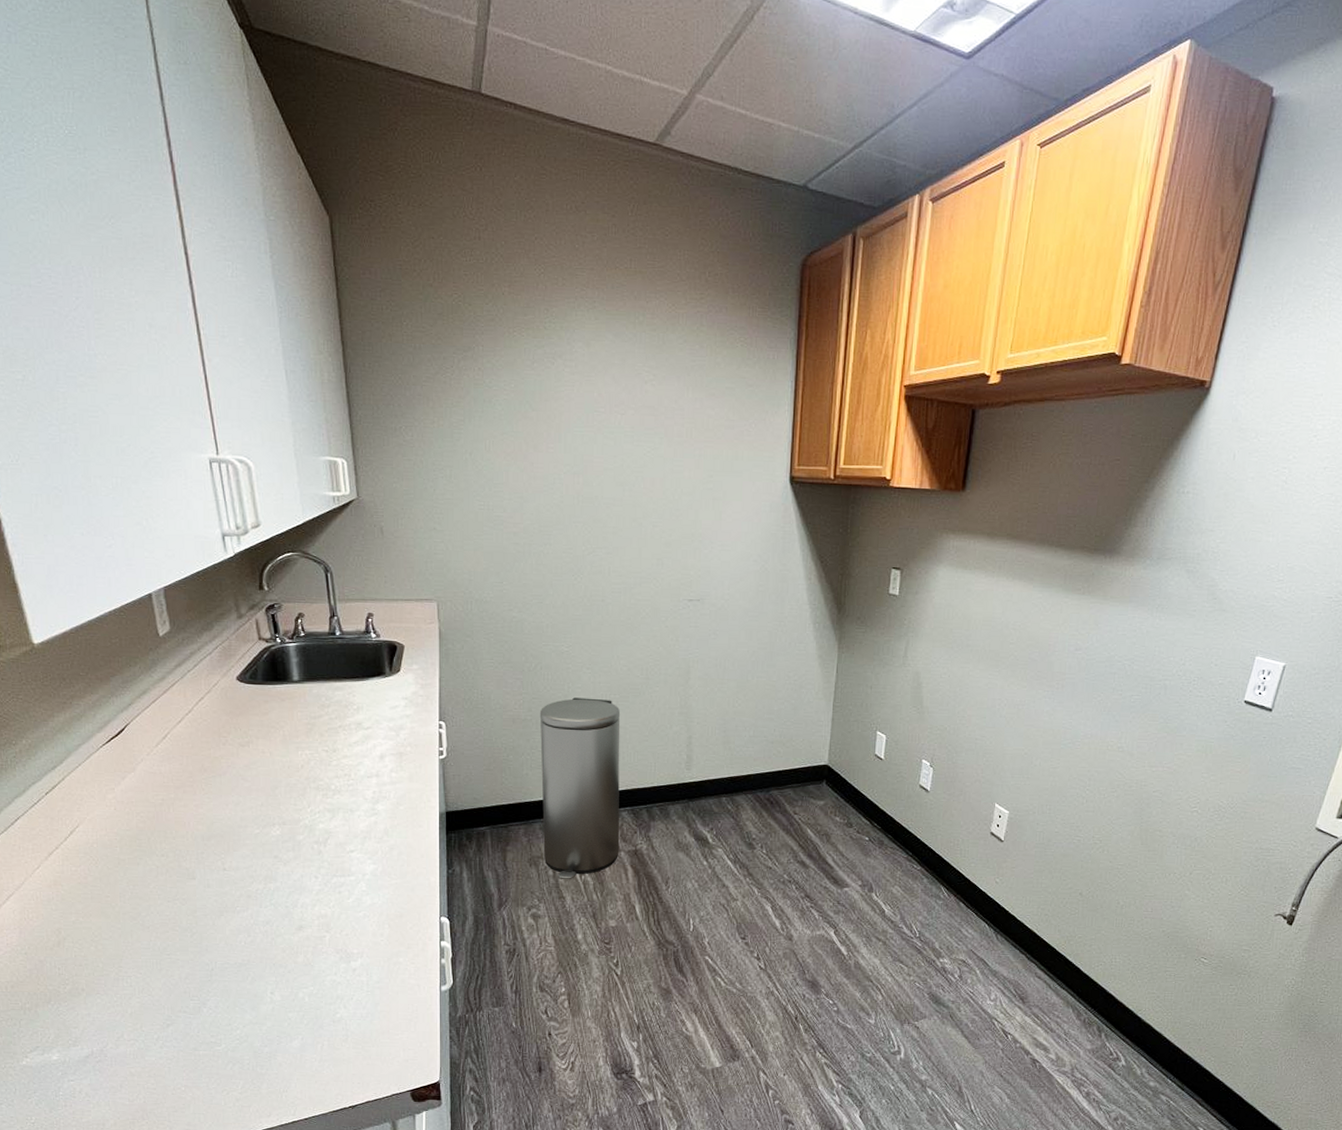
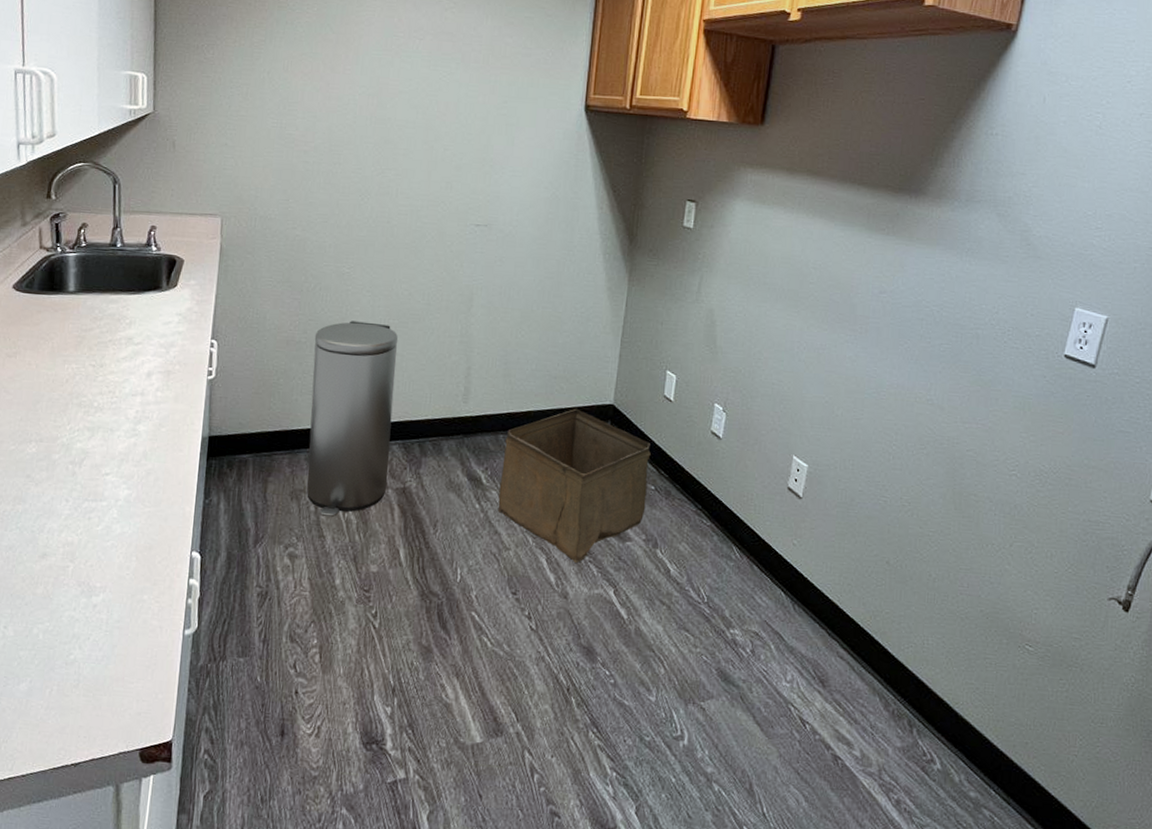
storage bin: none [724,770,864,910] -> present [497,408,651,564]

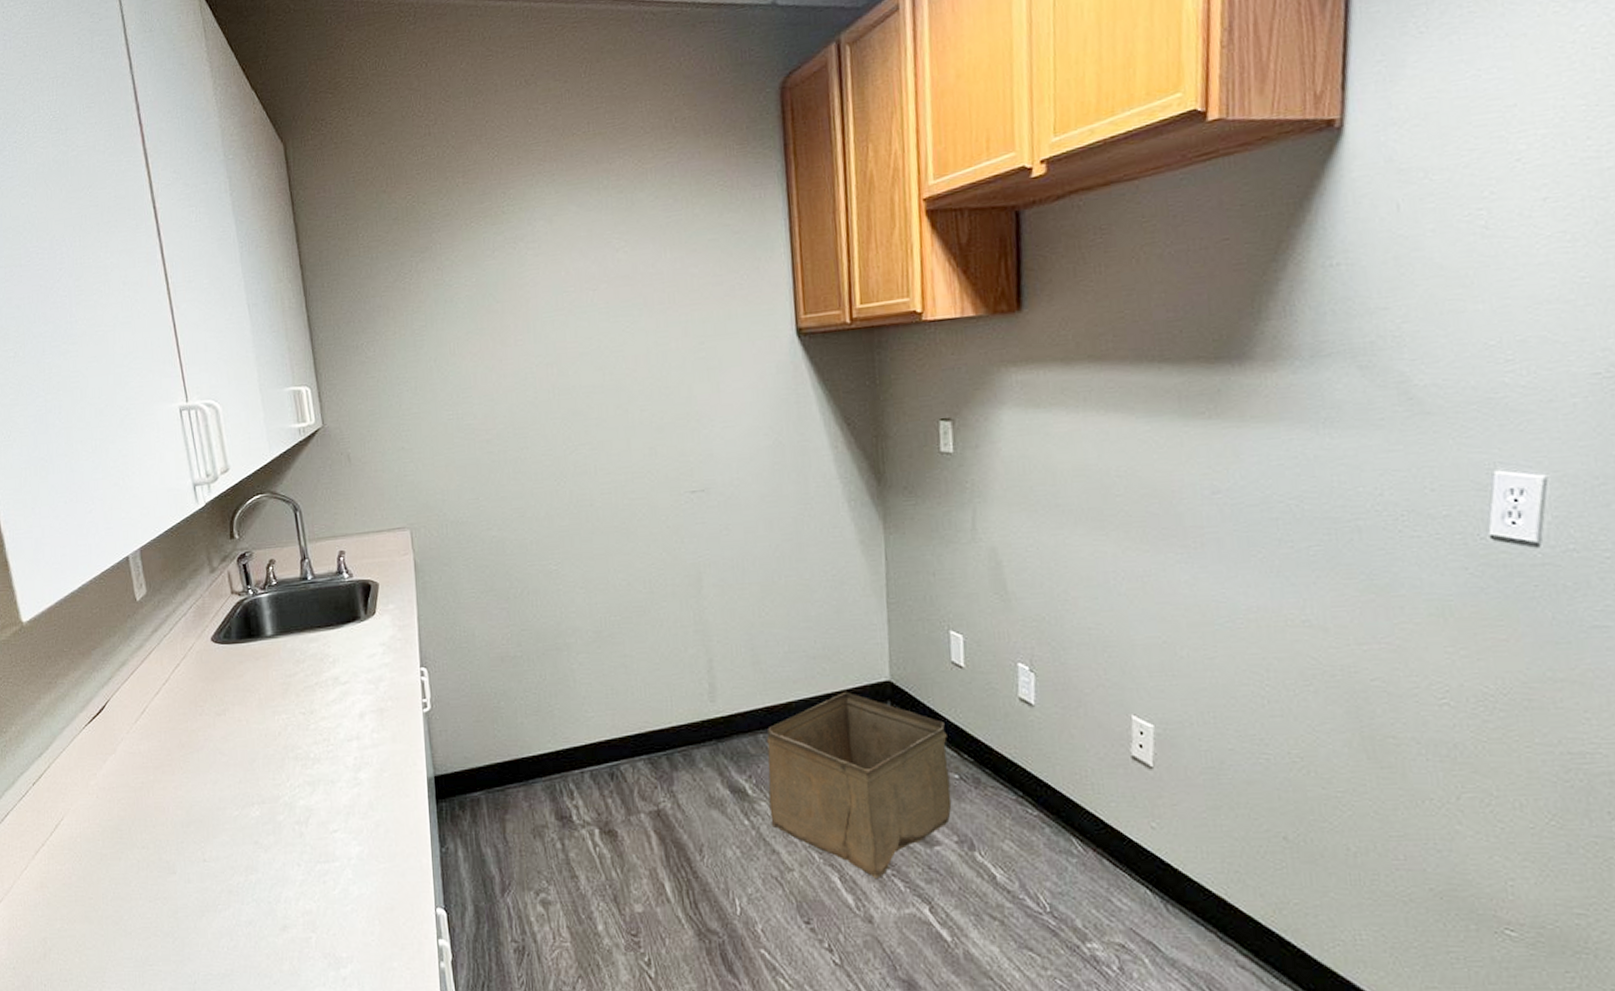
pedal bin: present [307,321,398,517] -> none [530,623,639,853]

